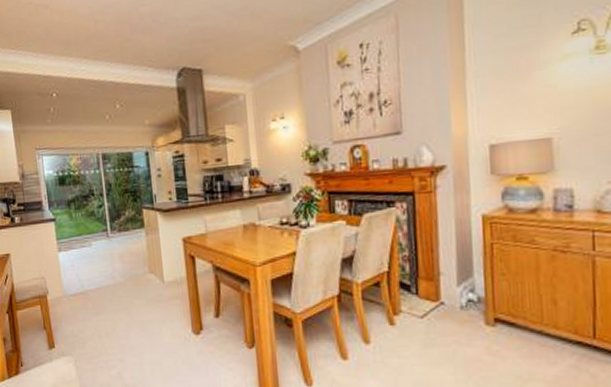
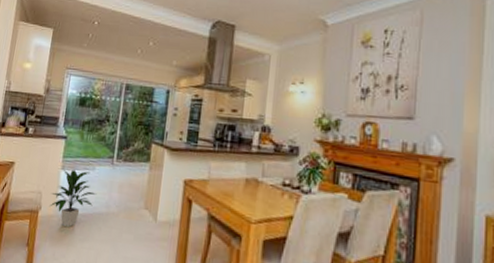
indoor plant: none [53,249,100,305] -> present [49,170,97,228]

